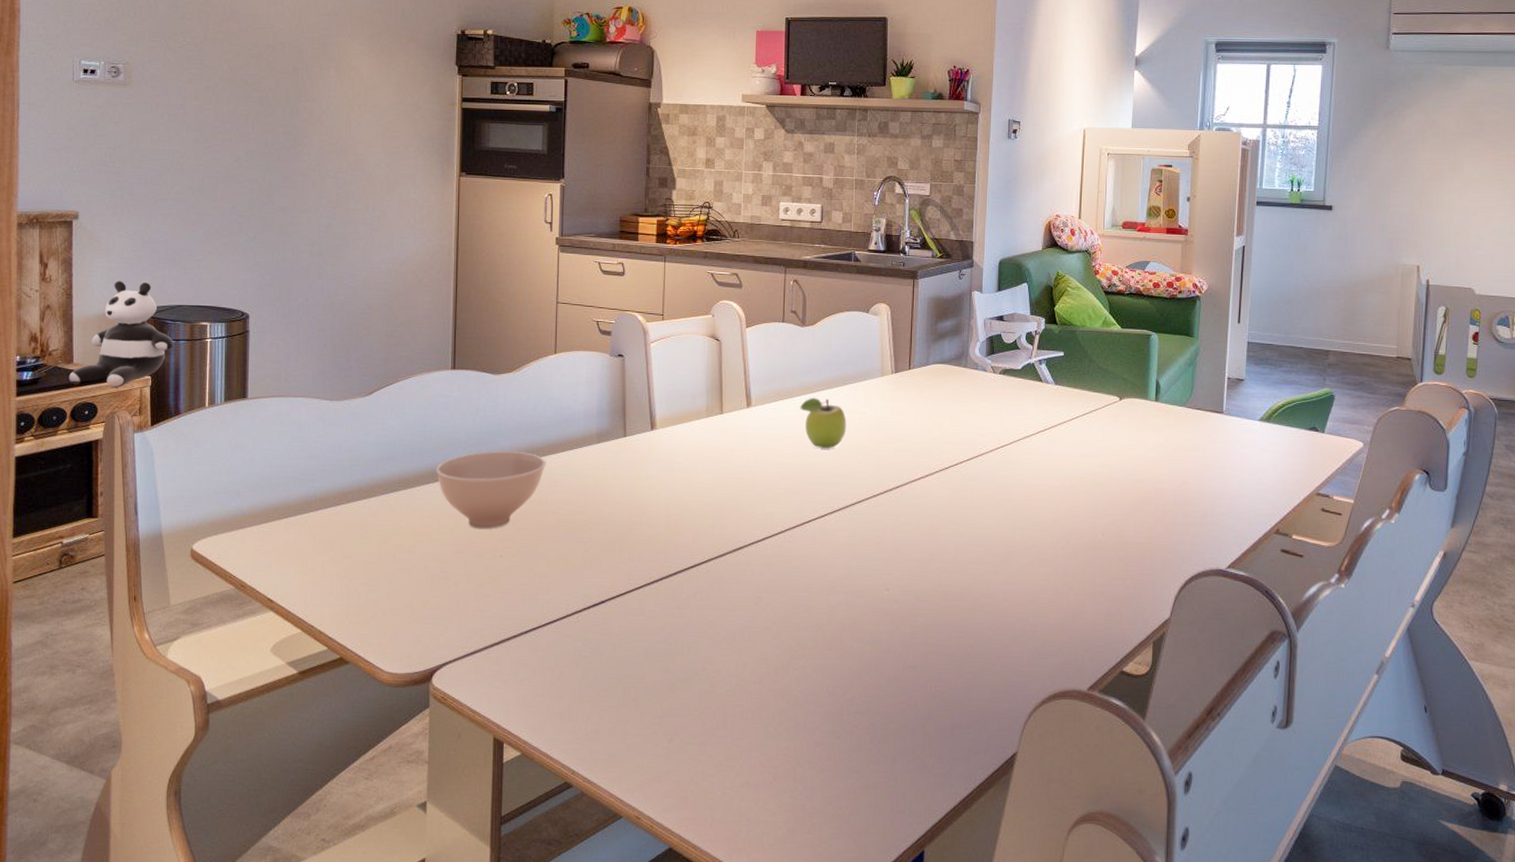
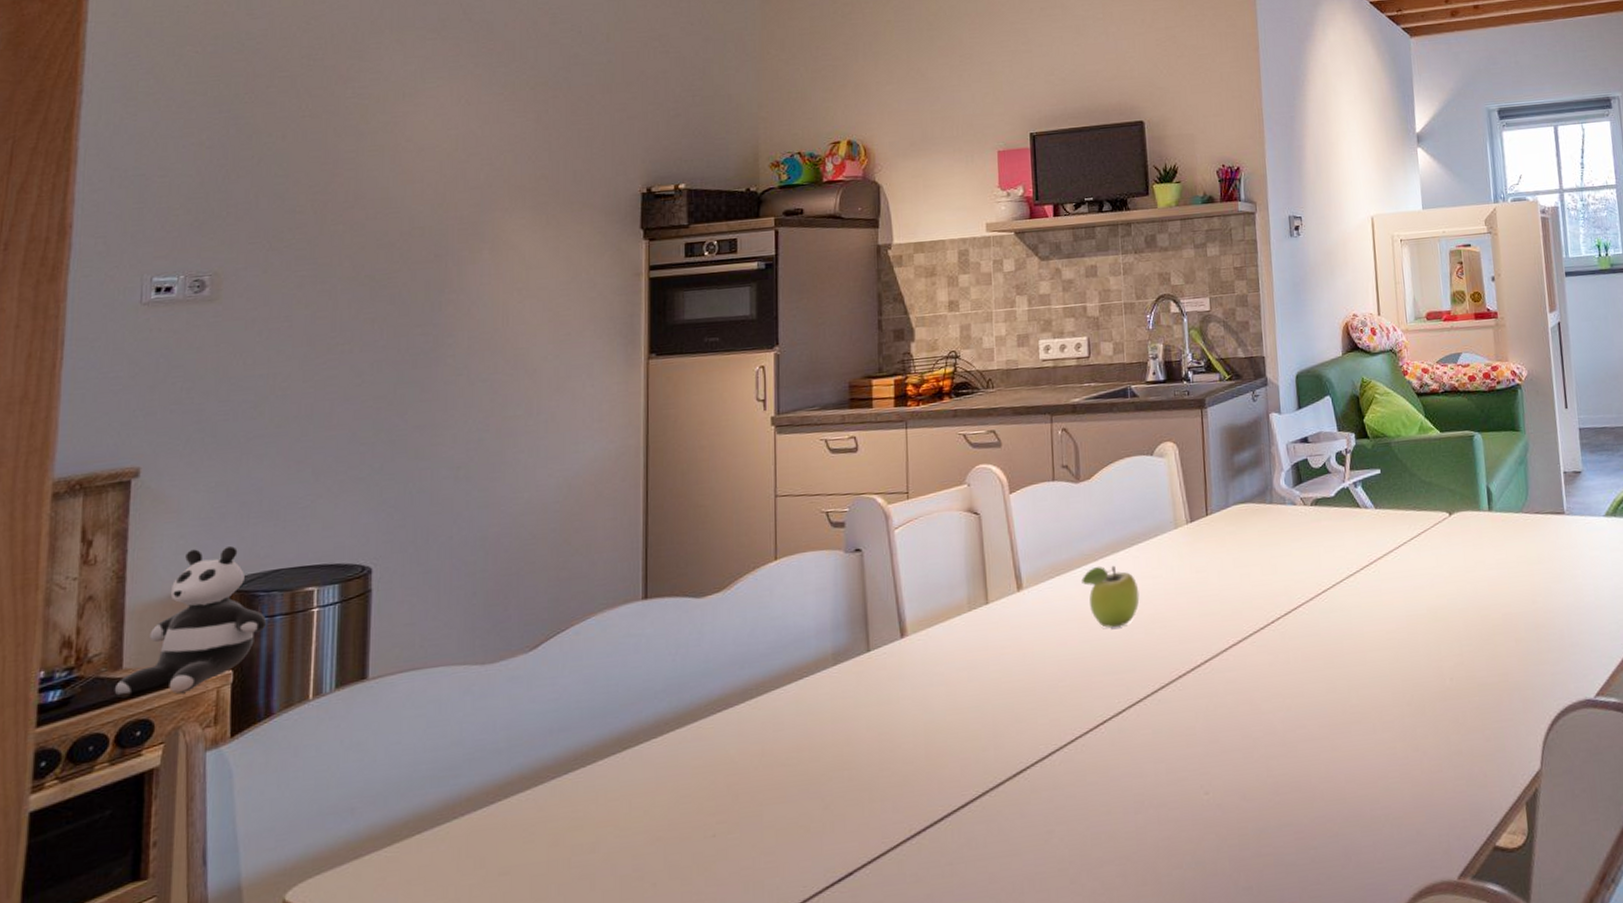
bowl: present [435,450,546,529] -> none [623,691,769,804]

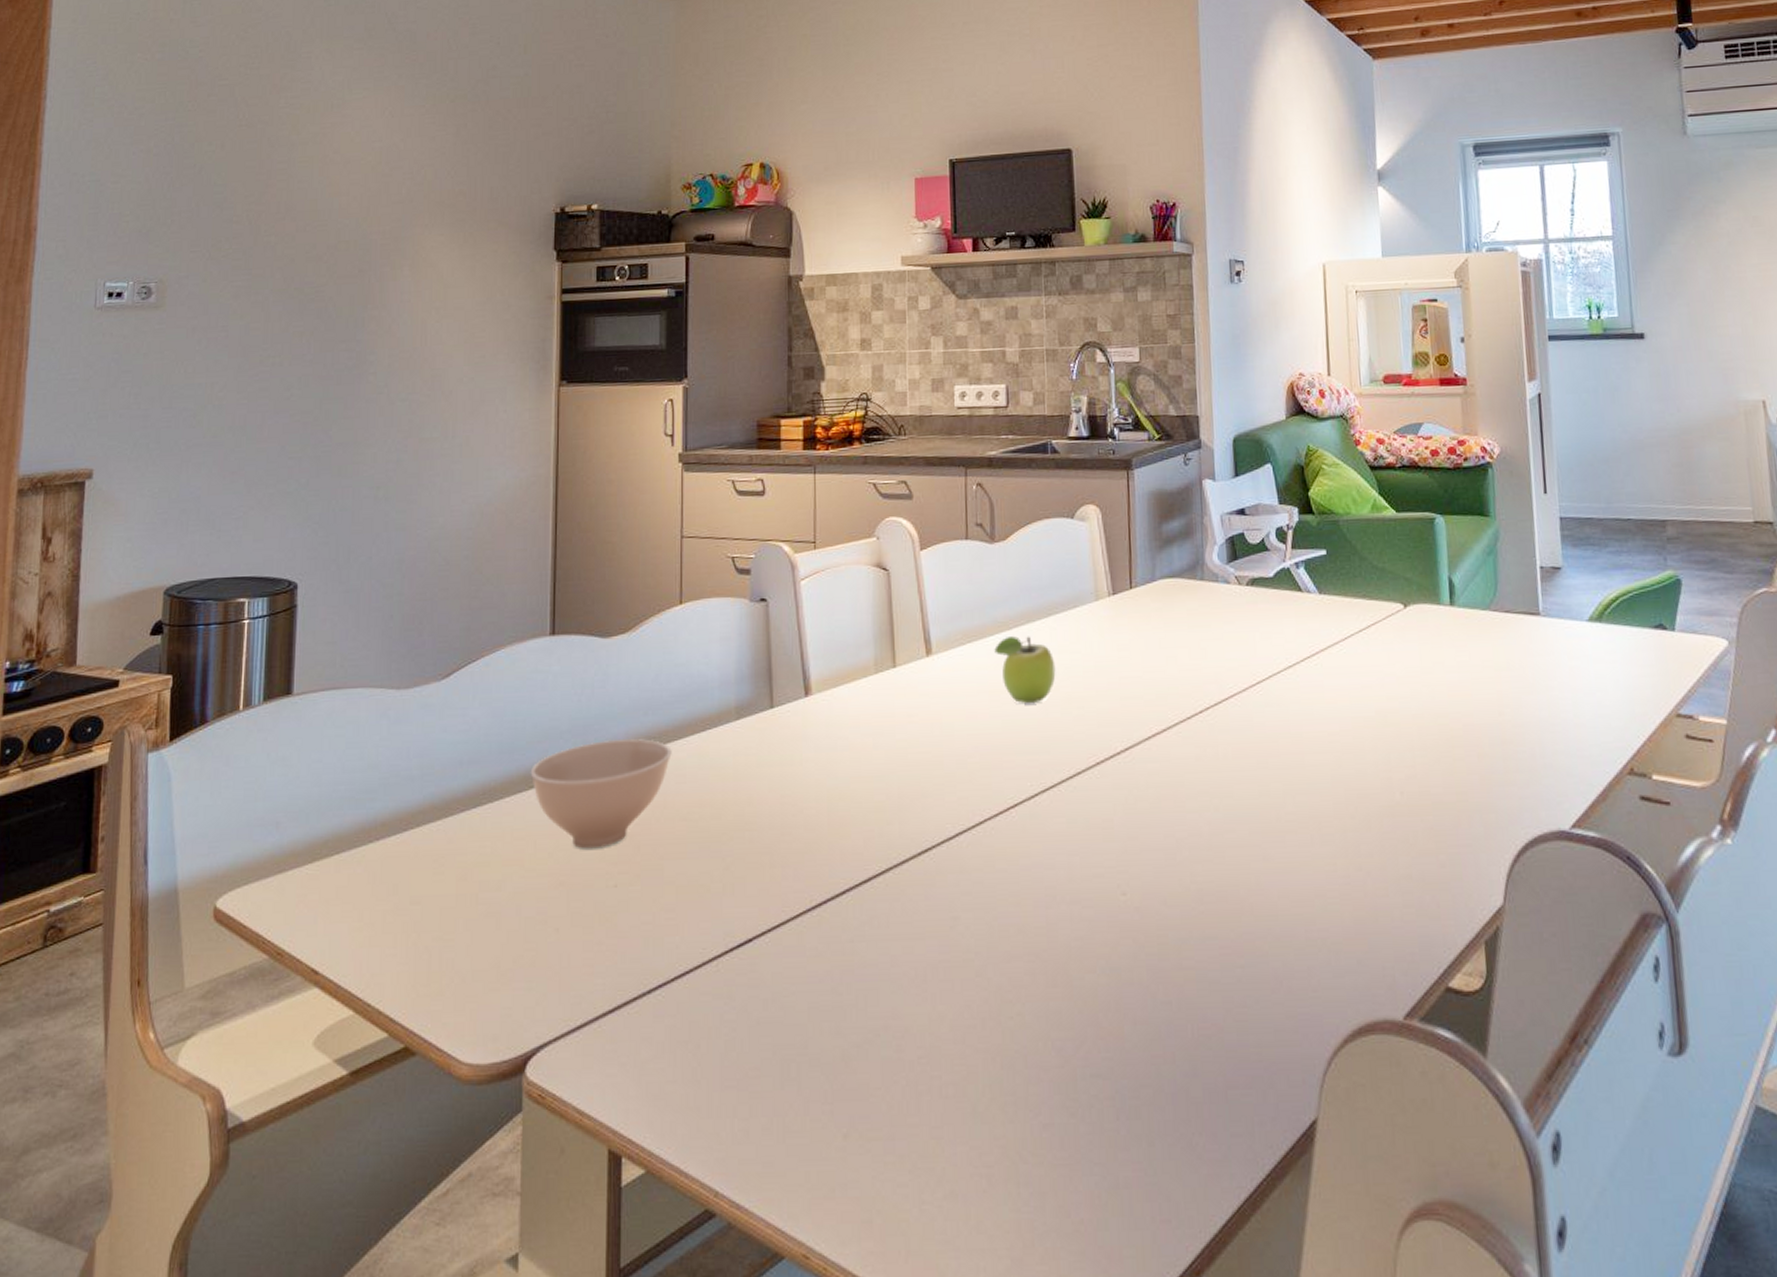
stuffed animal: present [114,545,267,699] -> none [69,551,203,694]
bowl: none [623,691,769,804] -> present [530,739,672,849]

